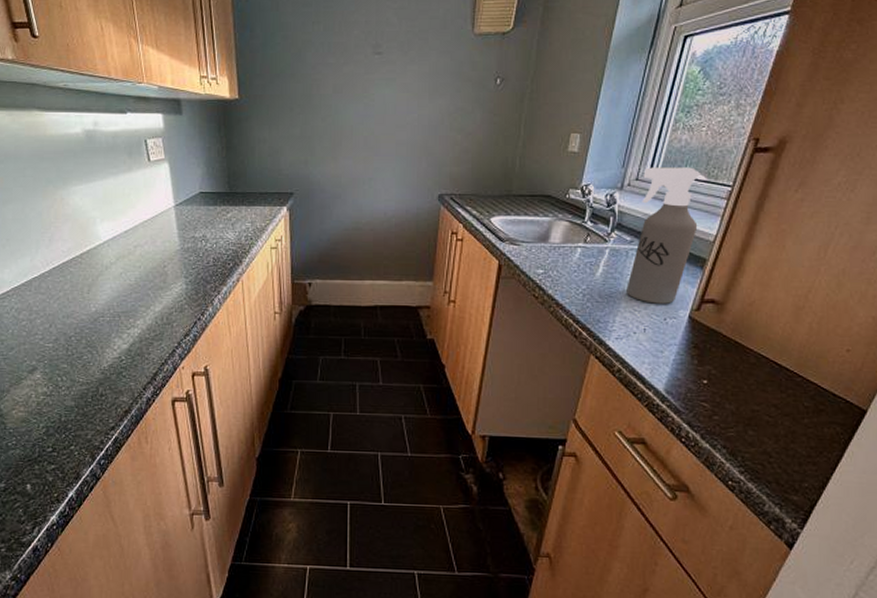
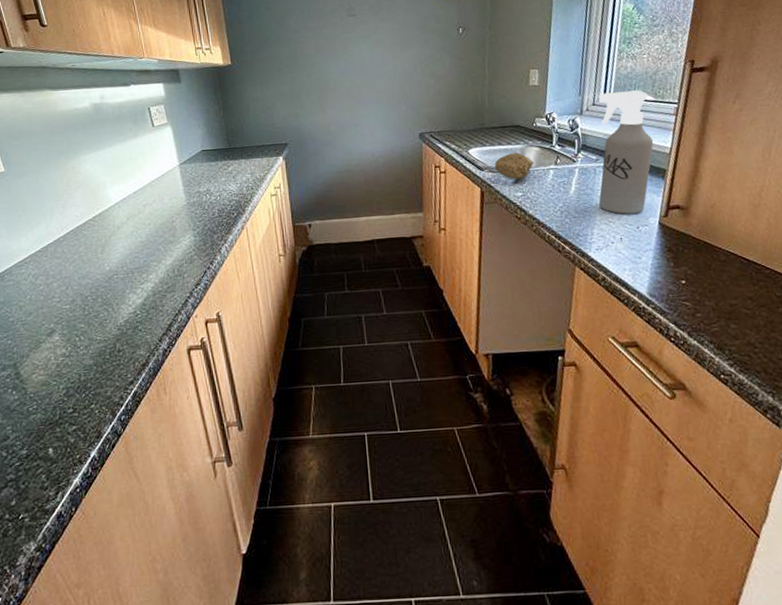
sponge: none [517,225,561,255] -> present [494,152,534,180]

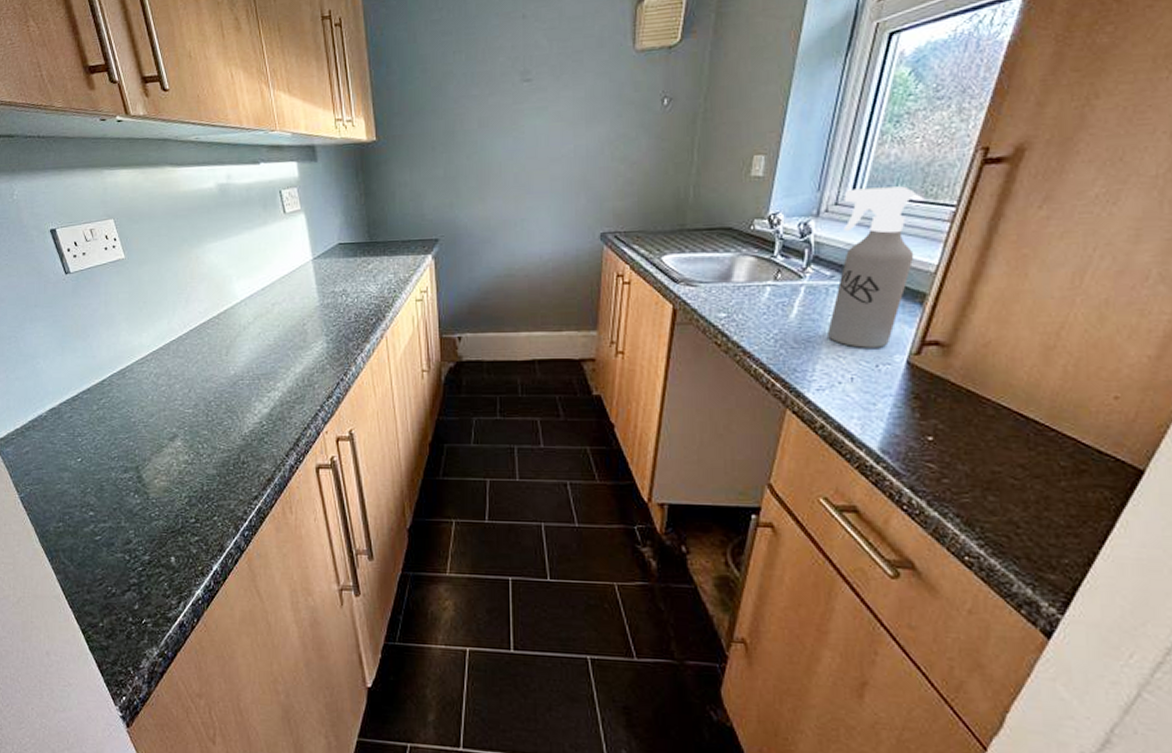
sponge: present [494,152,534,180] -> none [693,262,746,297]

